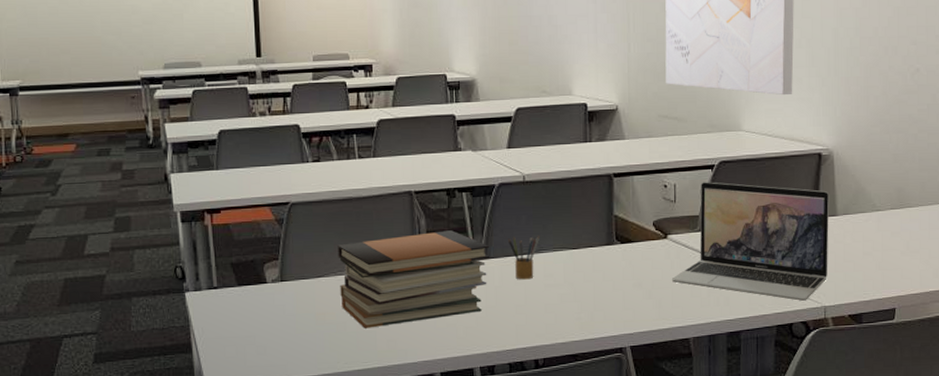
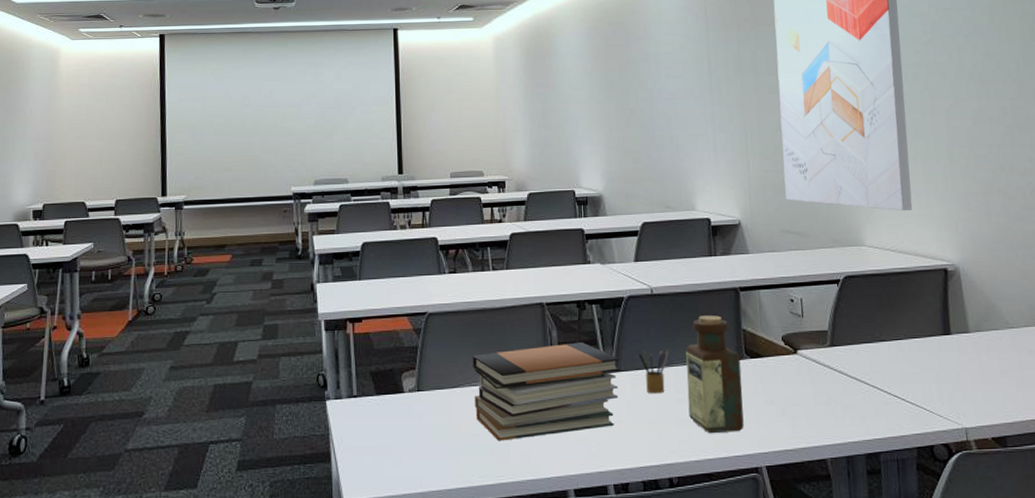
bottle: none [556,202,611,317] -> present [686,315,744,434]
laptop: present [672,182,830,302] -> none [805,296,966,423]

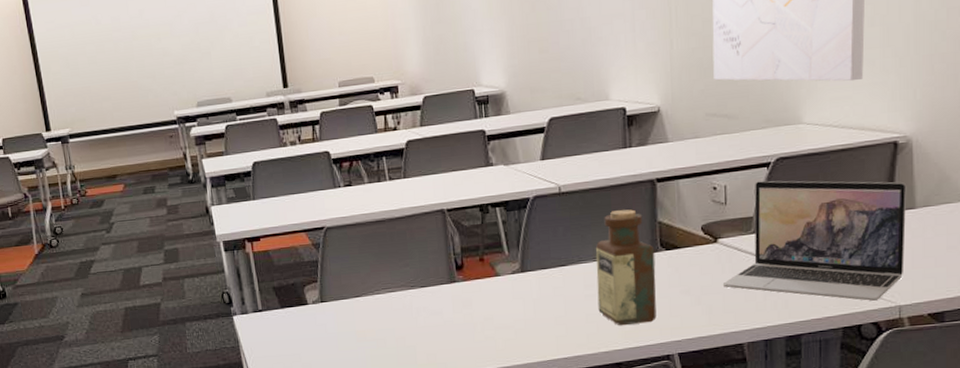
book stack: present [472,342,621,441] -> none [373,246,527,344]
pencil box: present [638,348,670,394] -> none [545,245,579,291]
laptop: none [805,296,966,423] -> present [724,180,907,302]

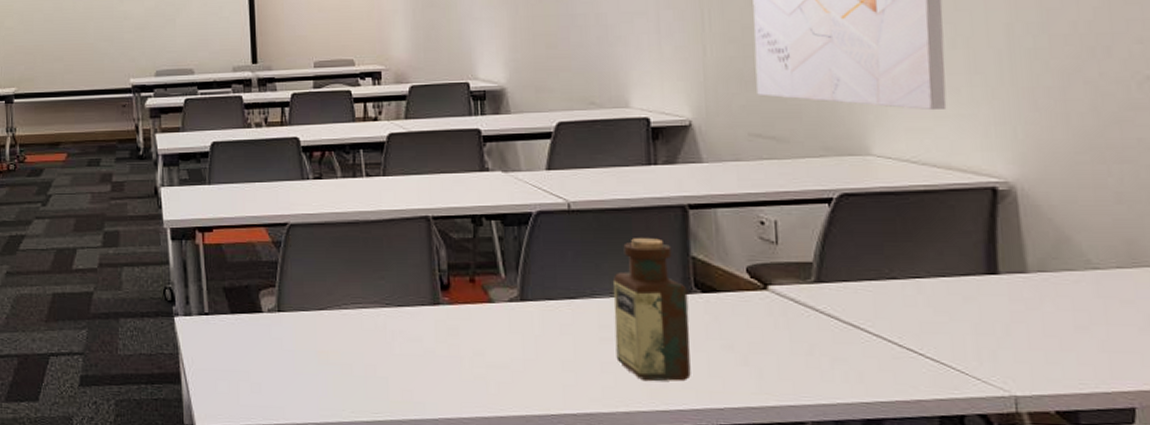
laptop: present [724,180,907,302] -> none [777,219,1018,387]

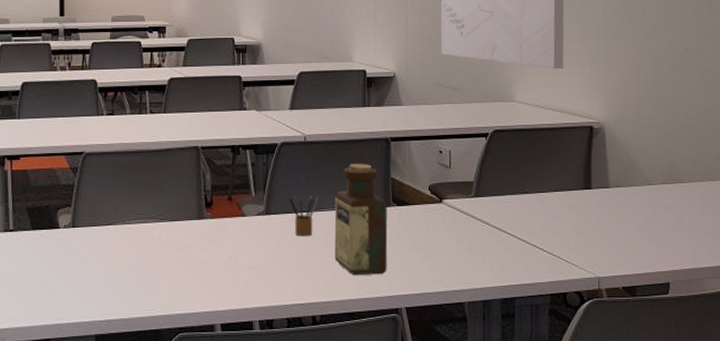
pencil box: none [551,275,592,330] -> present [289,193,320,237]

